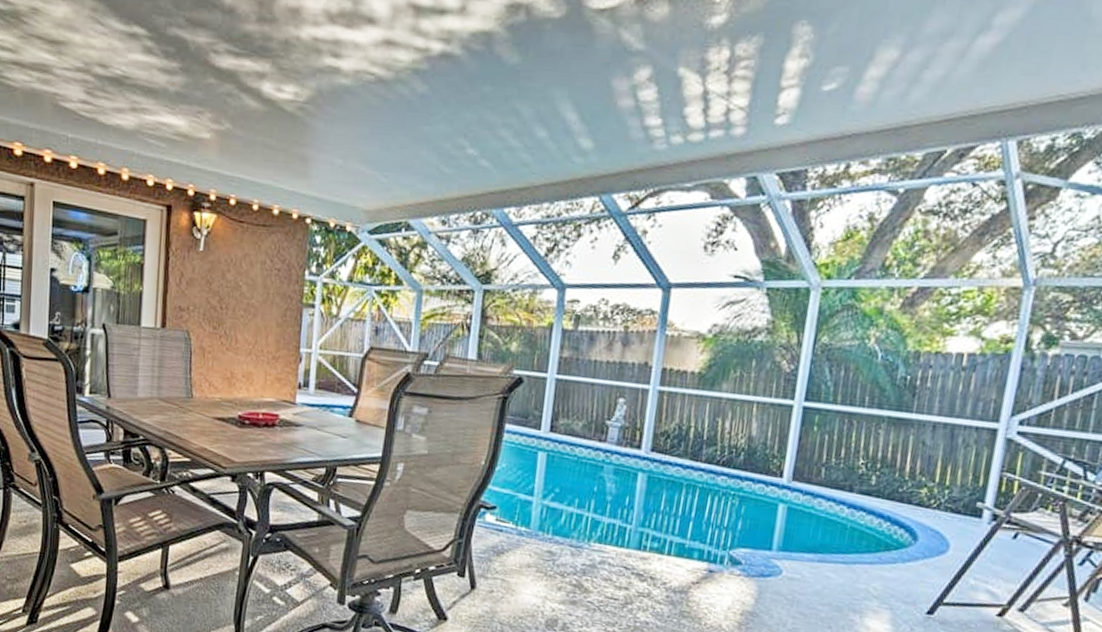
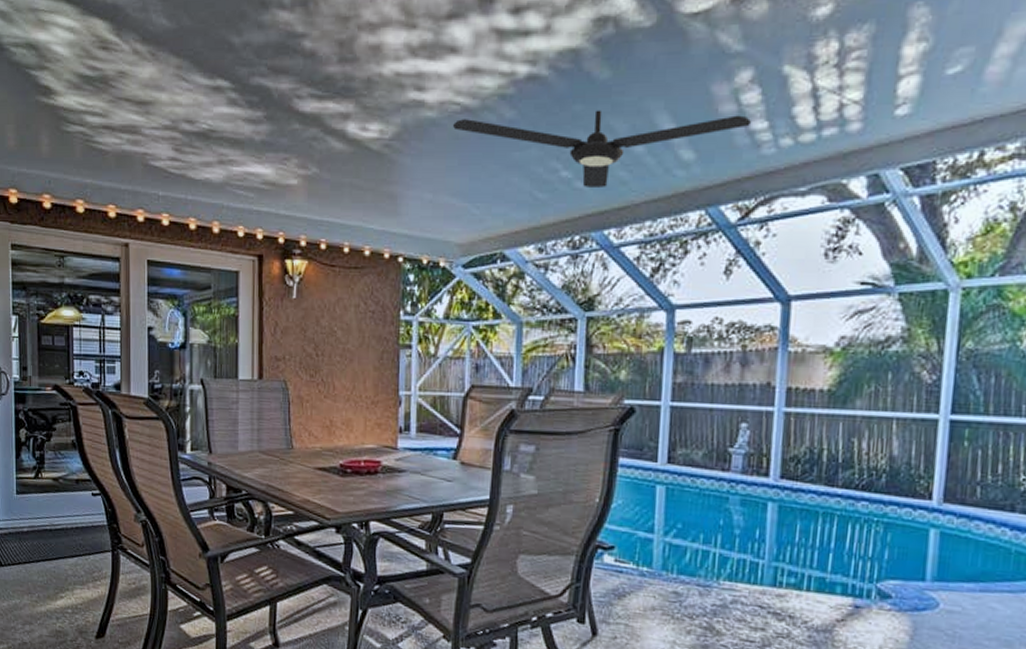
ceiling fan: none [365,89,647,168] -> present [452,110,752,187]

